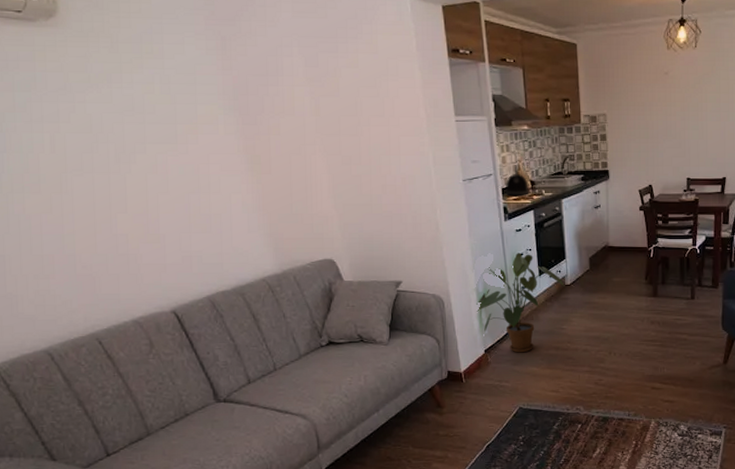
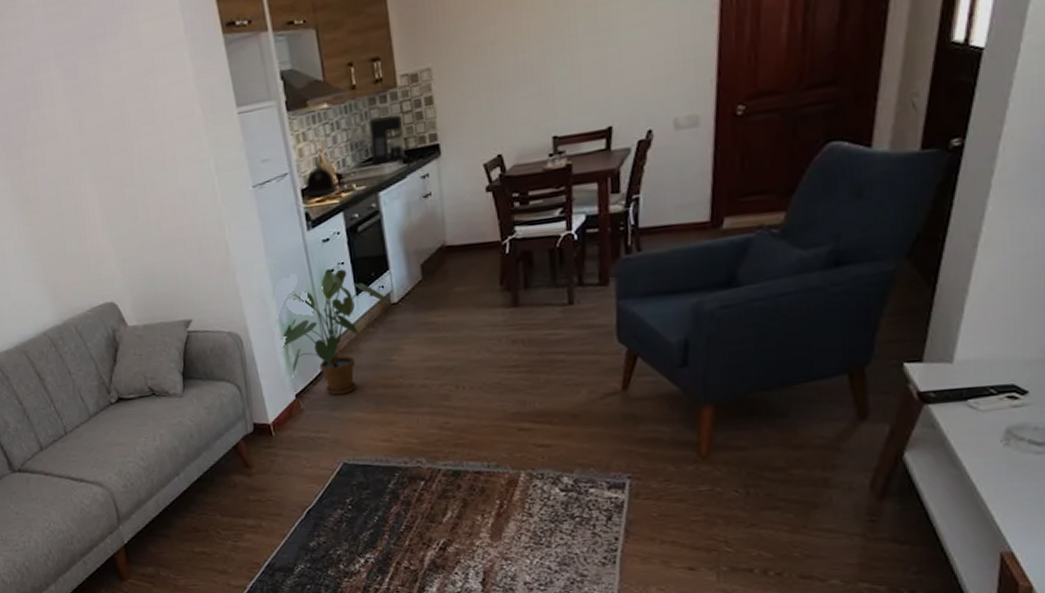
coffee maker: none [558,144,587,179] -> present [368,115,410,166]

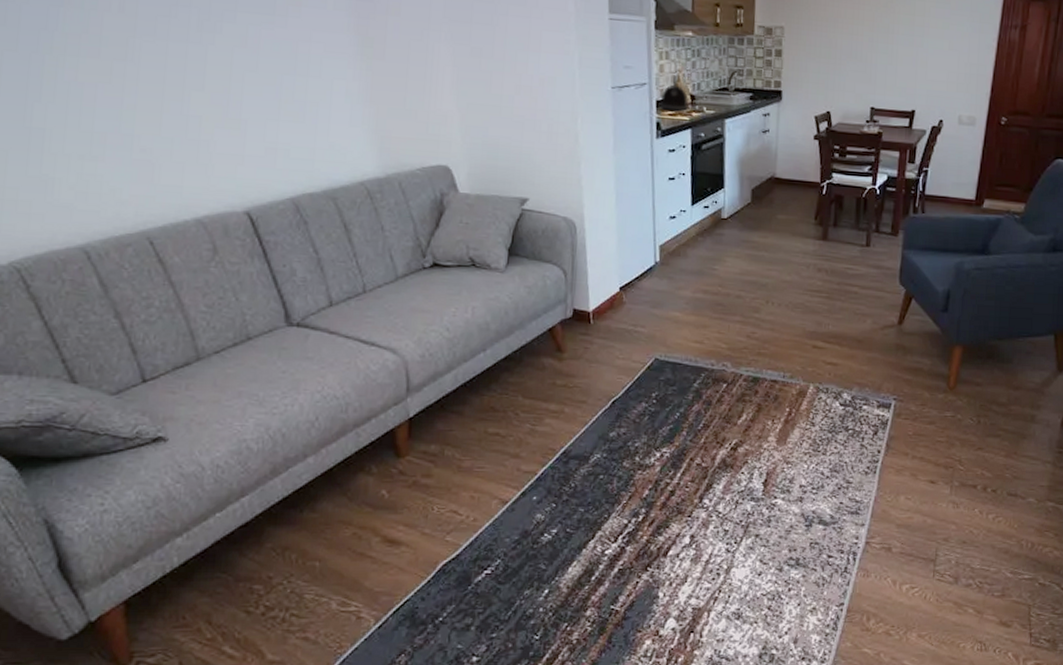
house plant: present [281,269,391,396] -> none [614,176,721,294]
coffee maker: present [368,115,410,166] -> none [723,56,758,98]

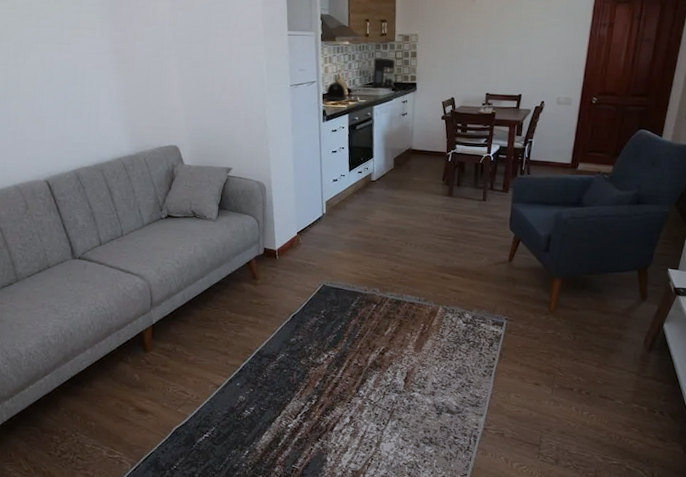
coffee maker: none [723,56,758,98] -> present [372,58,398,90]

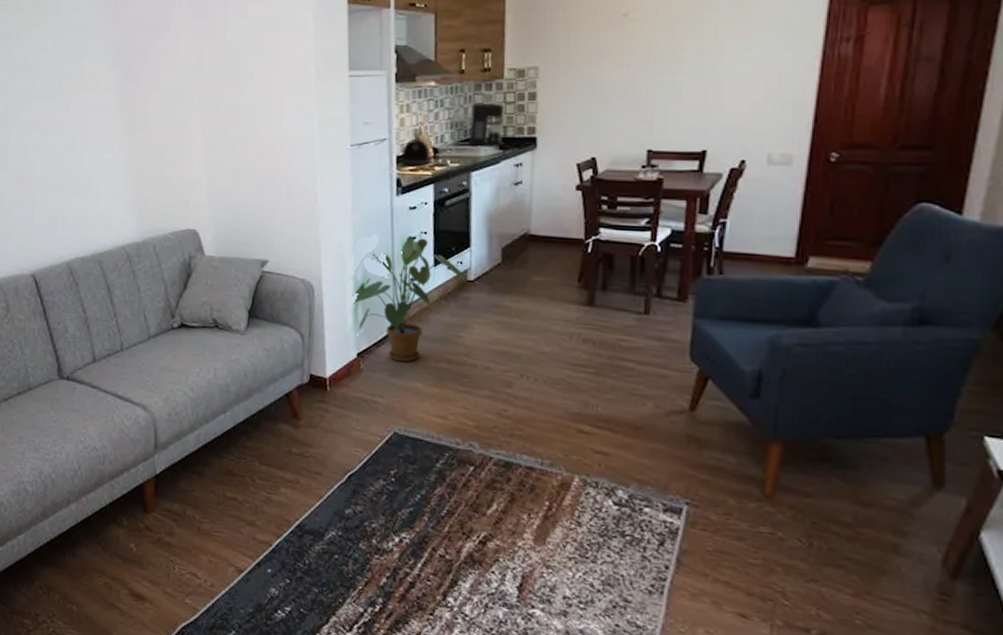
house plant: none [293,150,371,237] -> present [352,236,467,363]

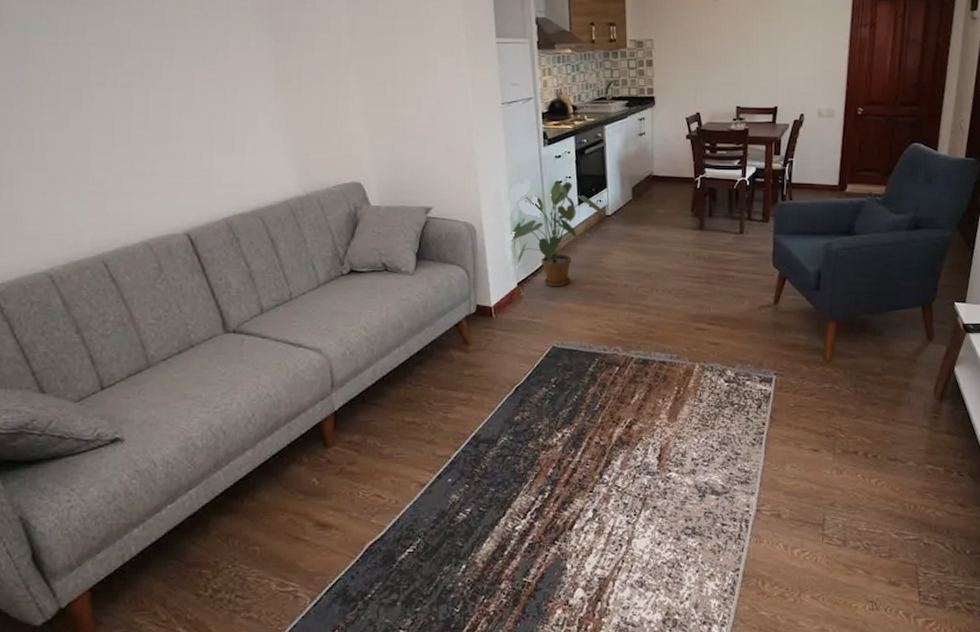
coffee maker: present [469,104,508,148] -> none [602,69,632,105]

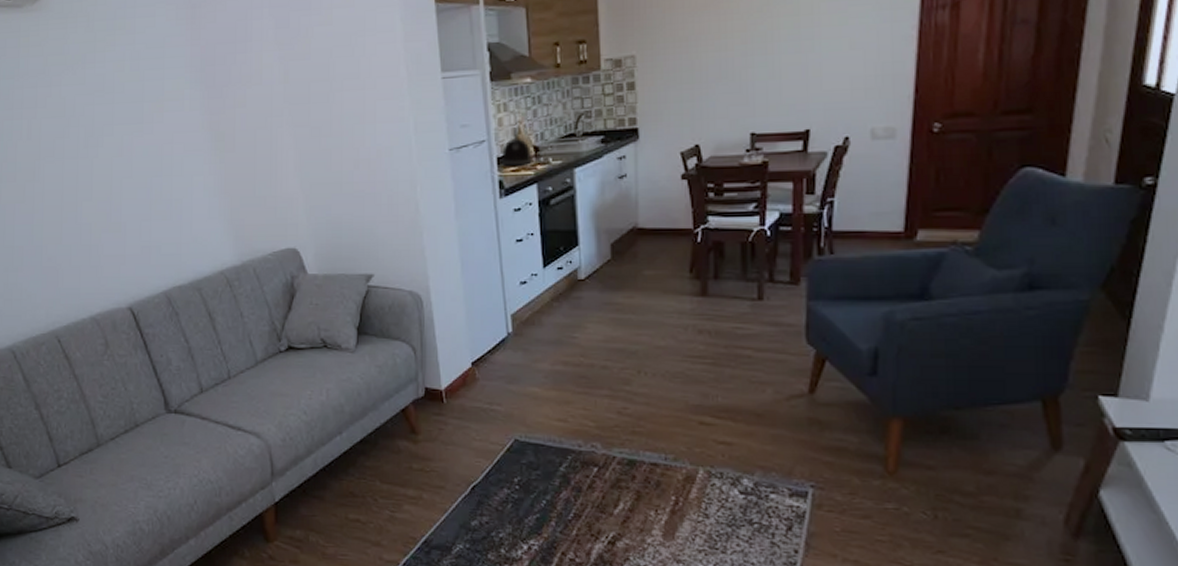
house plant: present [510,180,606,287] -> none [463,238,578,368]

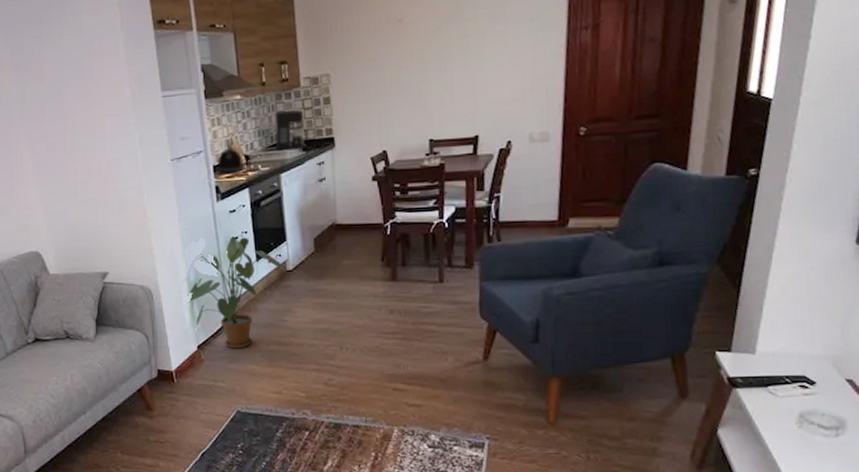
house plant: none [463,238,578,368] -> present [188,236,287,349]
coffee maker: none [570,97,609,143] -> present [275,110,309,151]

